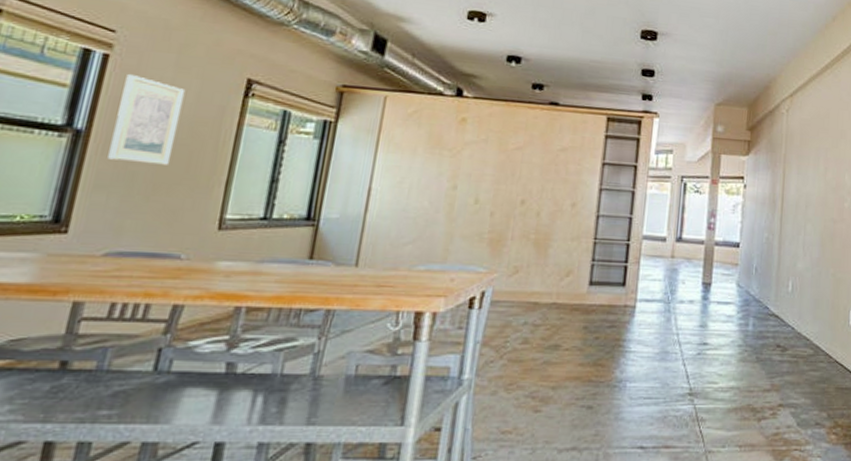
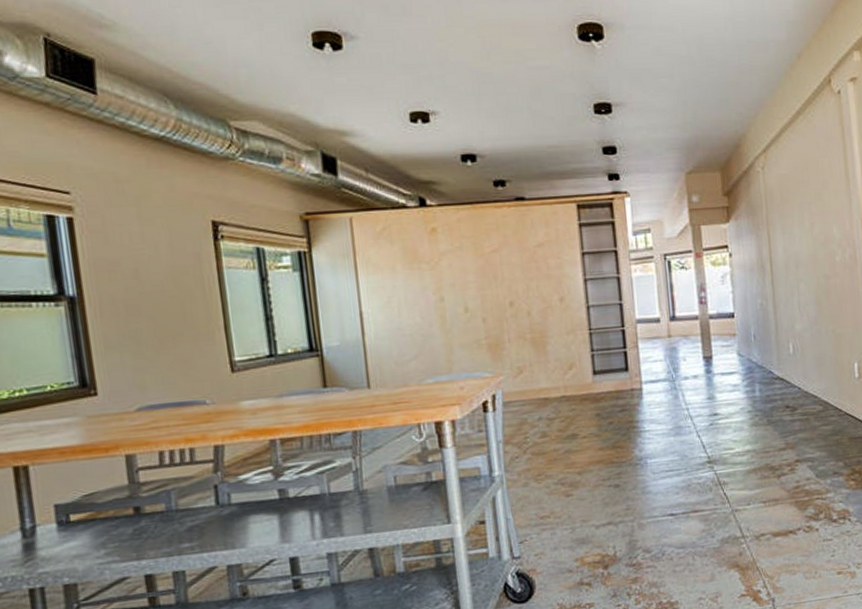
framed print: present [107,74,186,165] -> none [96,234,165,321]

